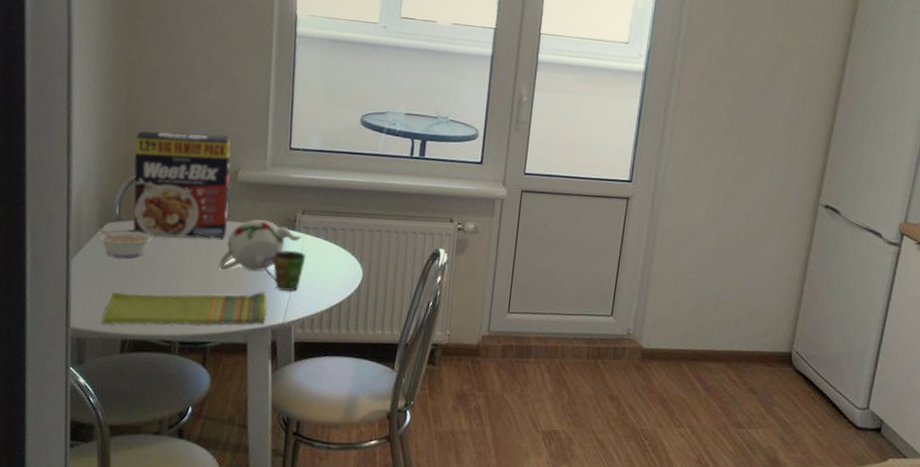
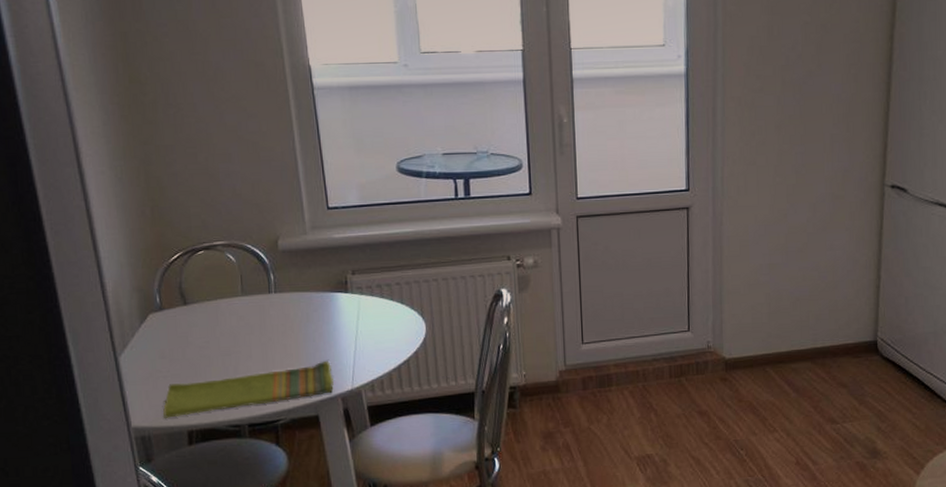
legume: present [94,227,153,258] -> none [137,318,201,348]
cereal box: present [133,131,231,239] -> none [162,204,276,321]
teapot: present [218,219,301,271] -> none [274,286,356,344]
cup: present [261,250,306,291] -> none [319,313,364,356]

